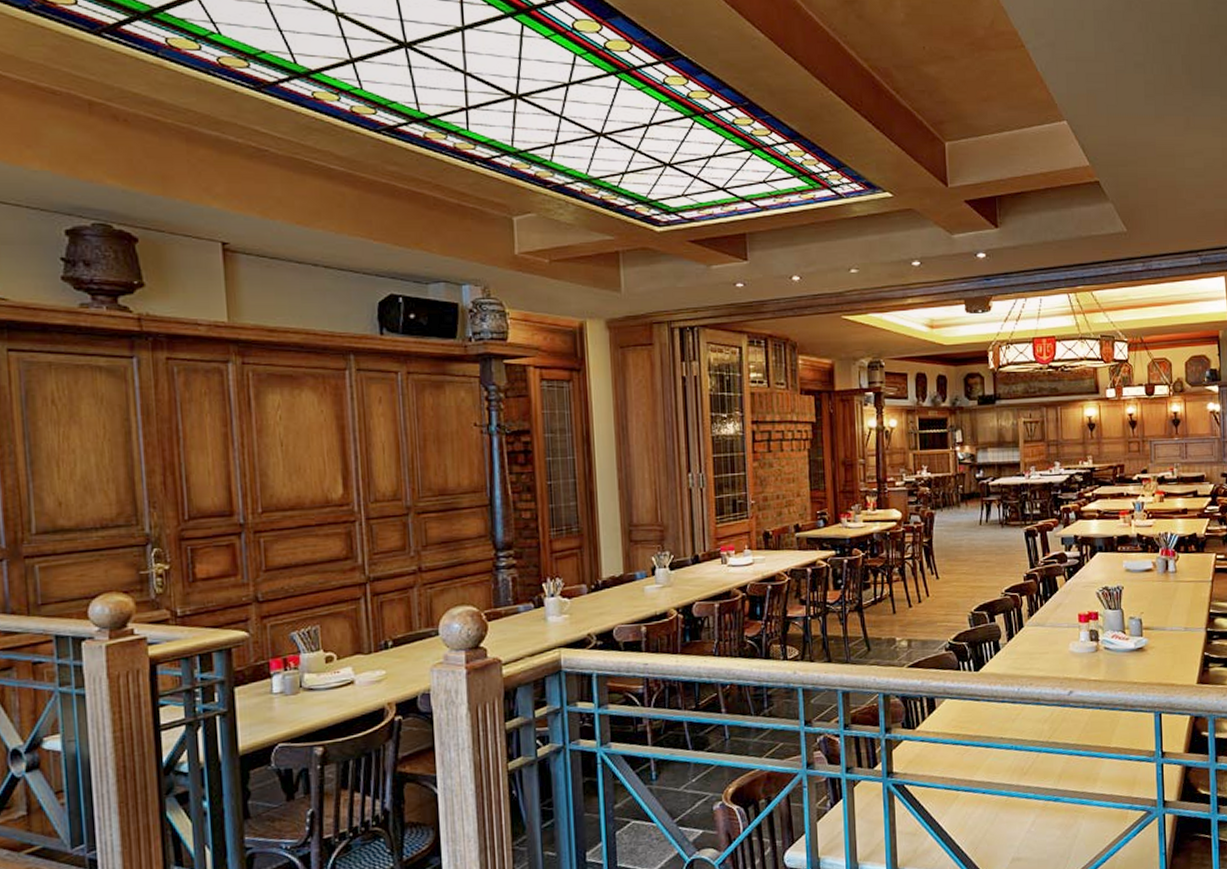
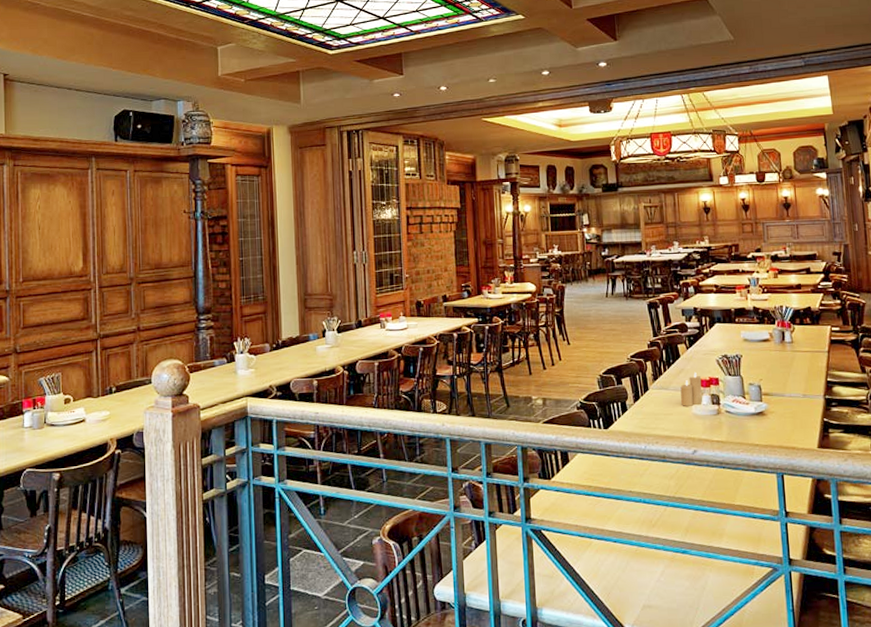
candle: none [1057,606,1080,644] -> present [680,372,702,406]

